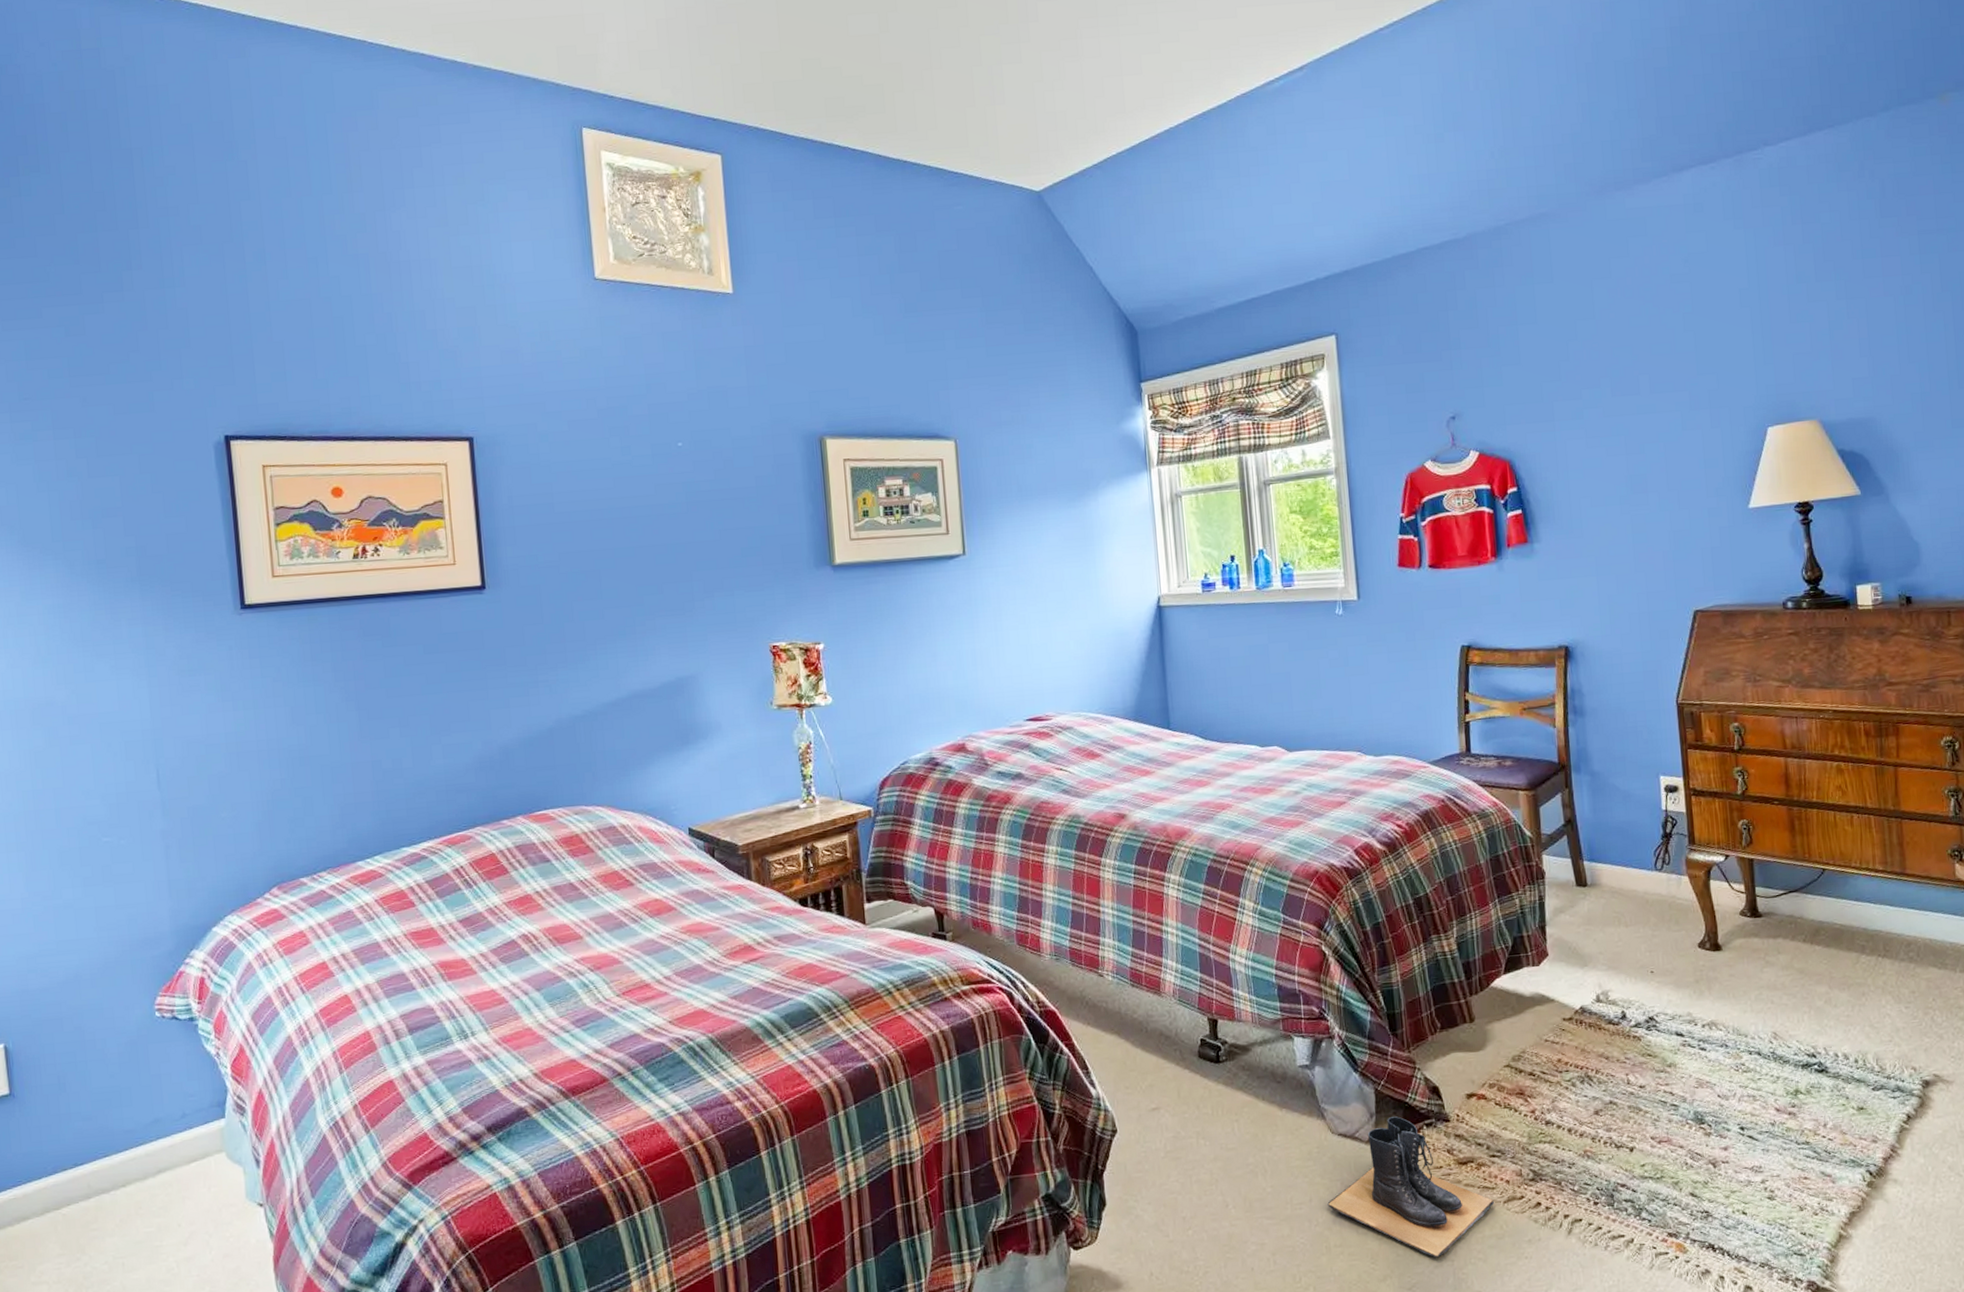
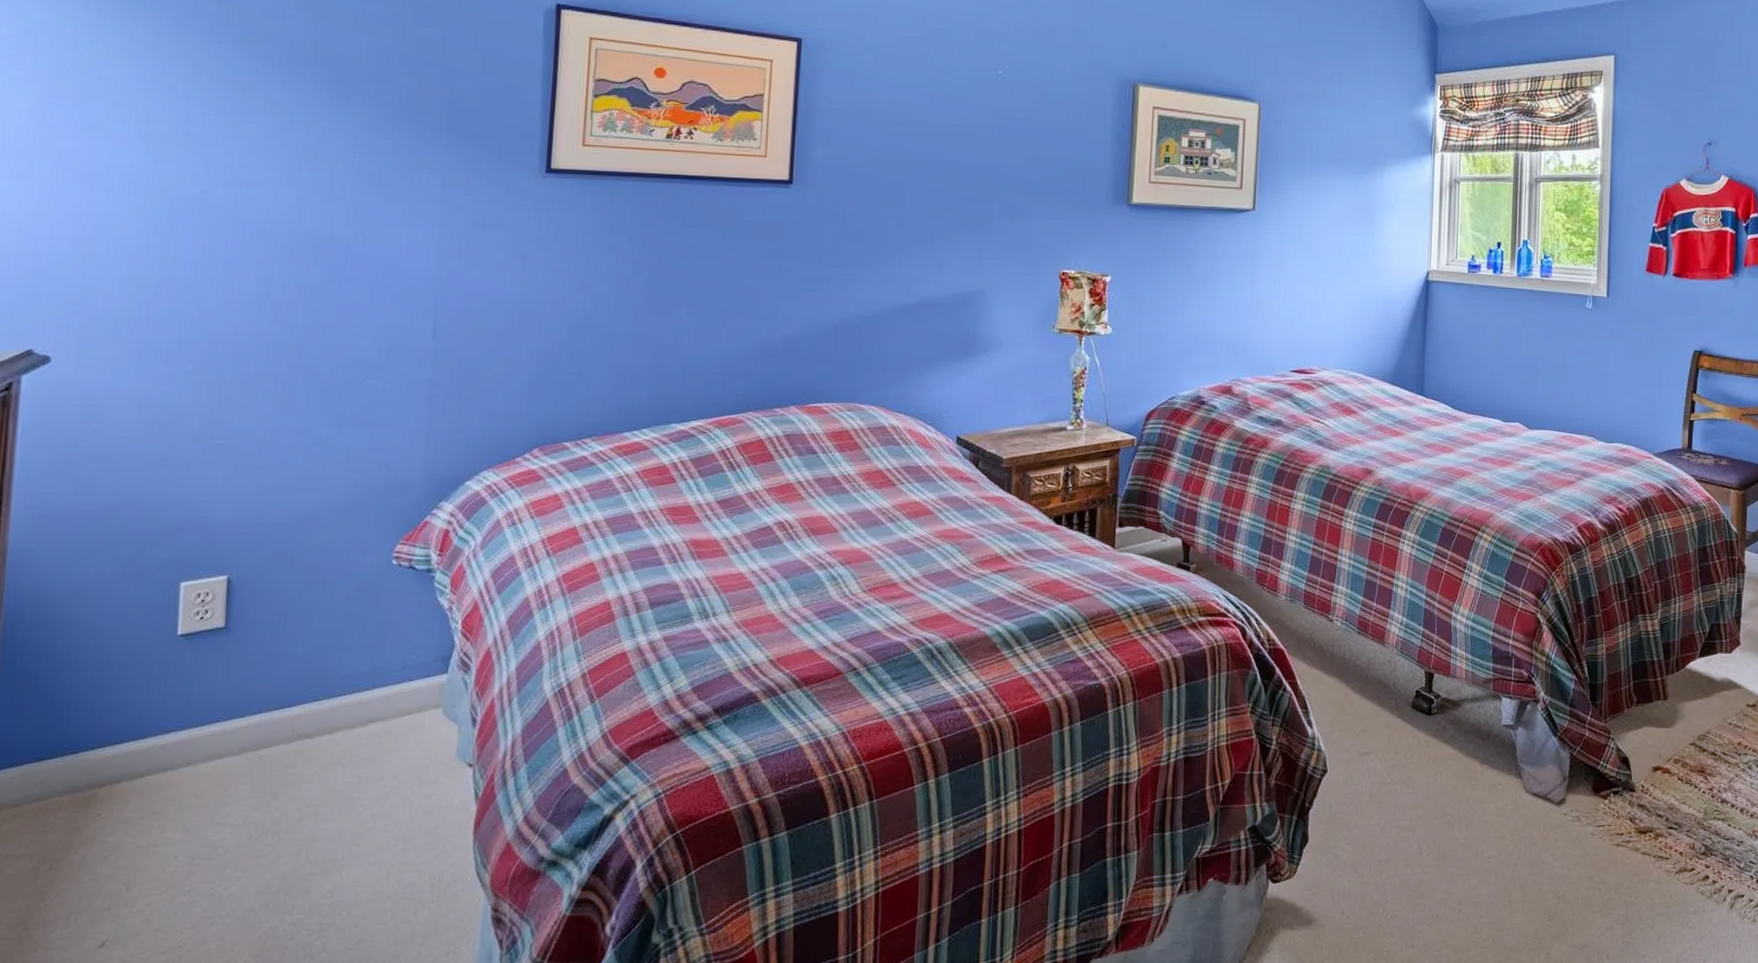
boots: present [1327,1116,1494,1258] -> none [1514,782,1667,921]

